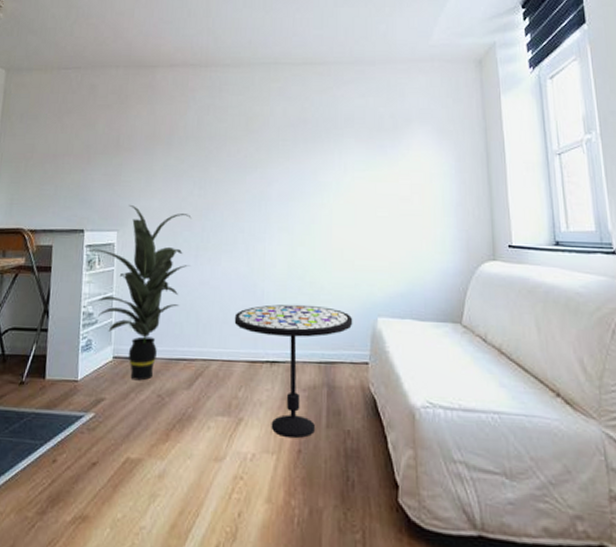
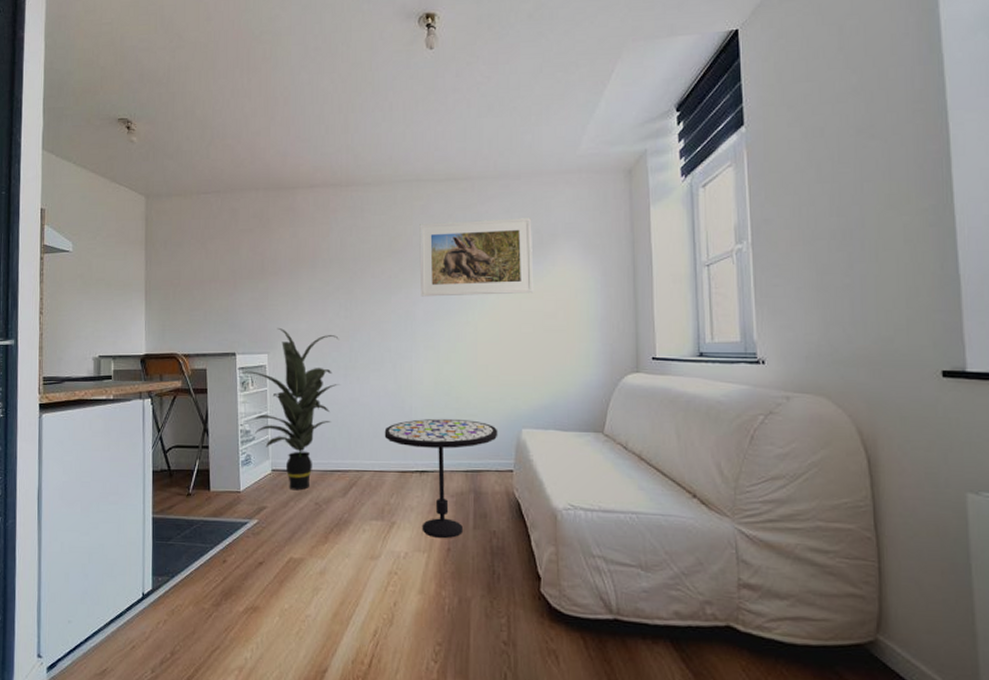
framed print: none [275,102,389,178] -> present [419,218,534,297]

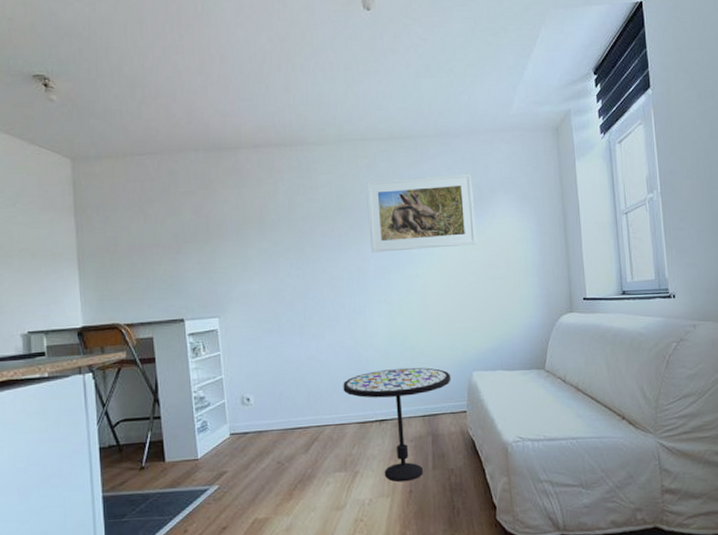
indoor plant: present [239,327,340,491] -> none [189,290,296,452]

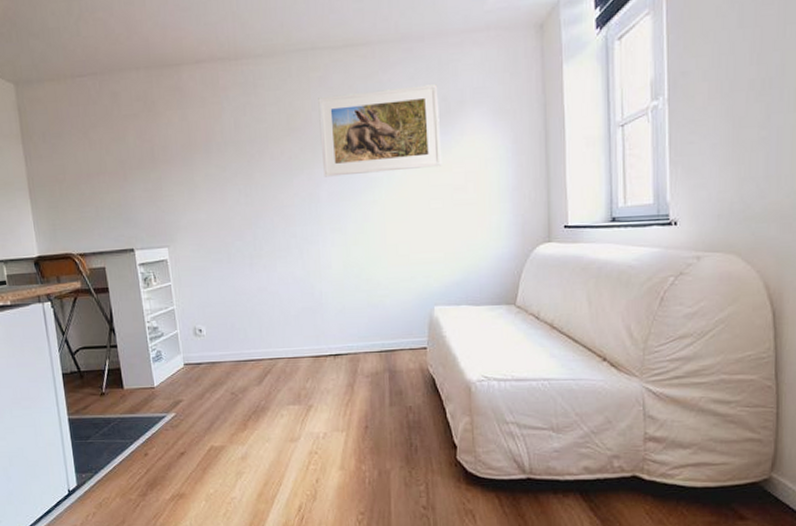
side table: present [343,367,451,482] -> none [295,300,411,418]

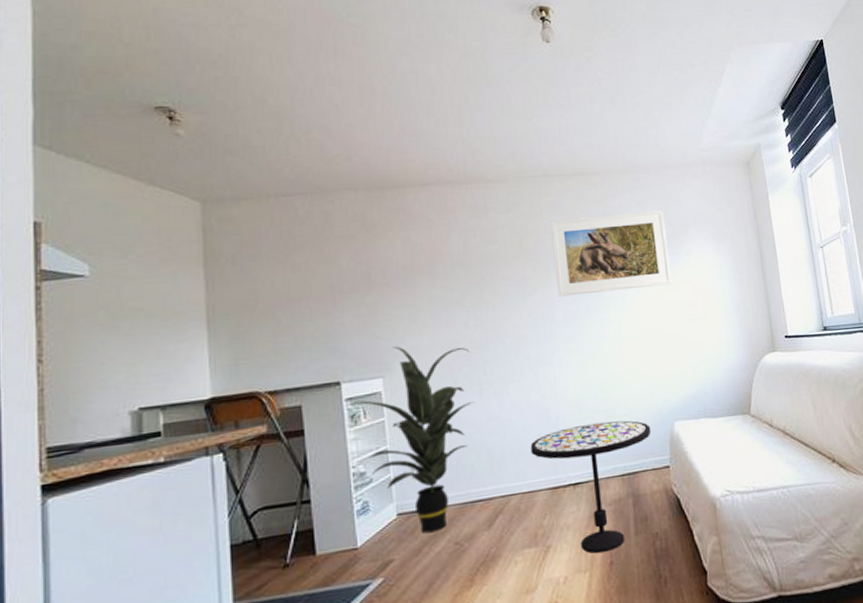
indoor plant: none [139,219,246,383] -> present [346,346,475,534]
side table: none [295,300,411,418] -> present [530,420,652,554]

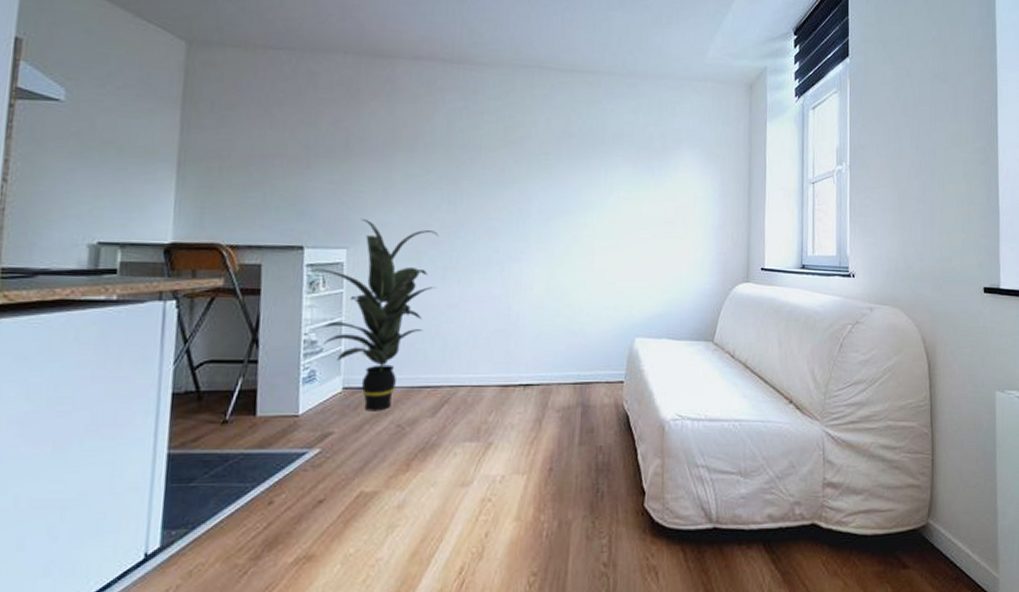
side table: present [530,420,652,554] -> none [486,326,611,458]
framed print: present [551,210,673,297] -> none [536,115,657,199]

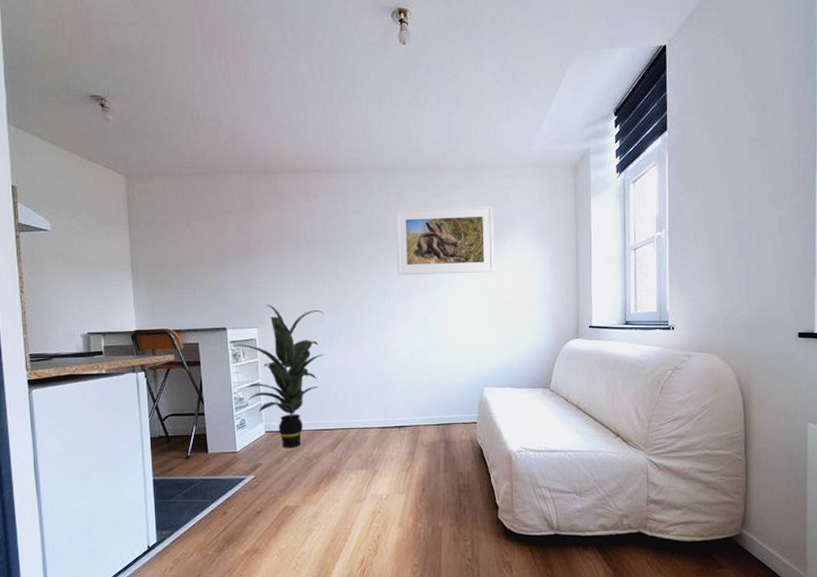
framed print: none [536,115,657,199] -> present [395,206,495,276]

